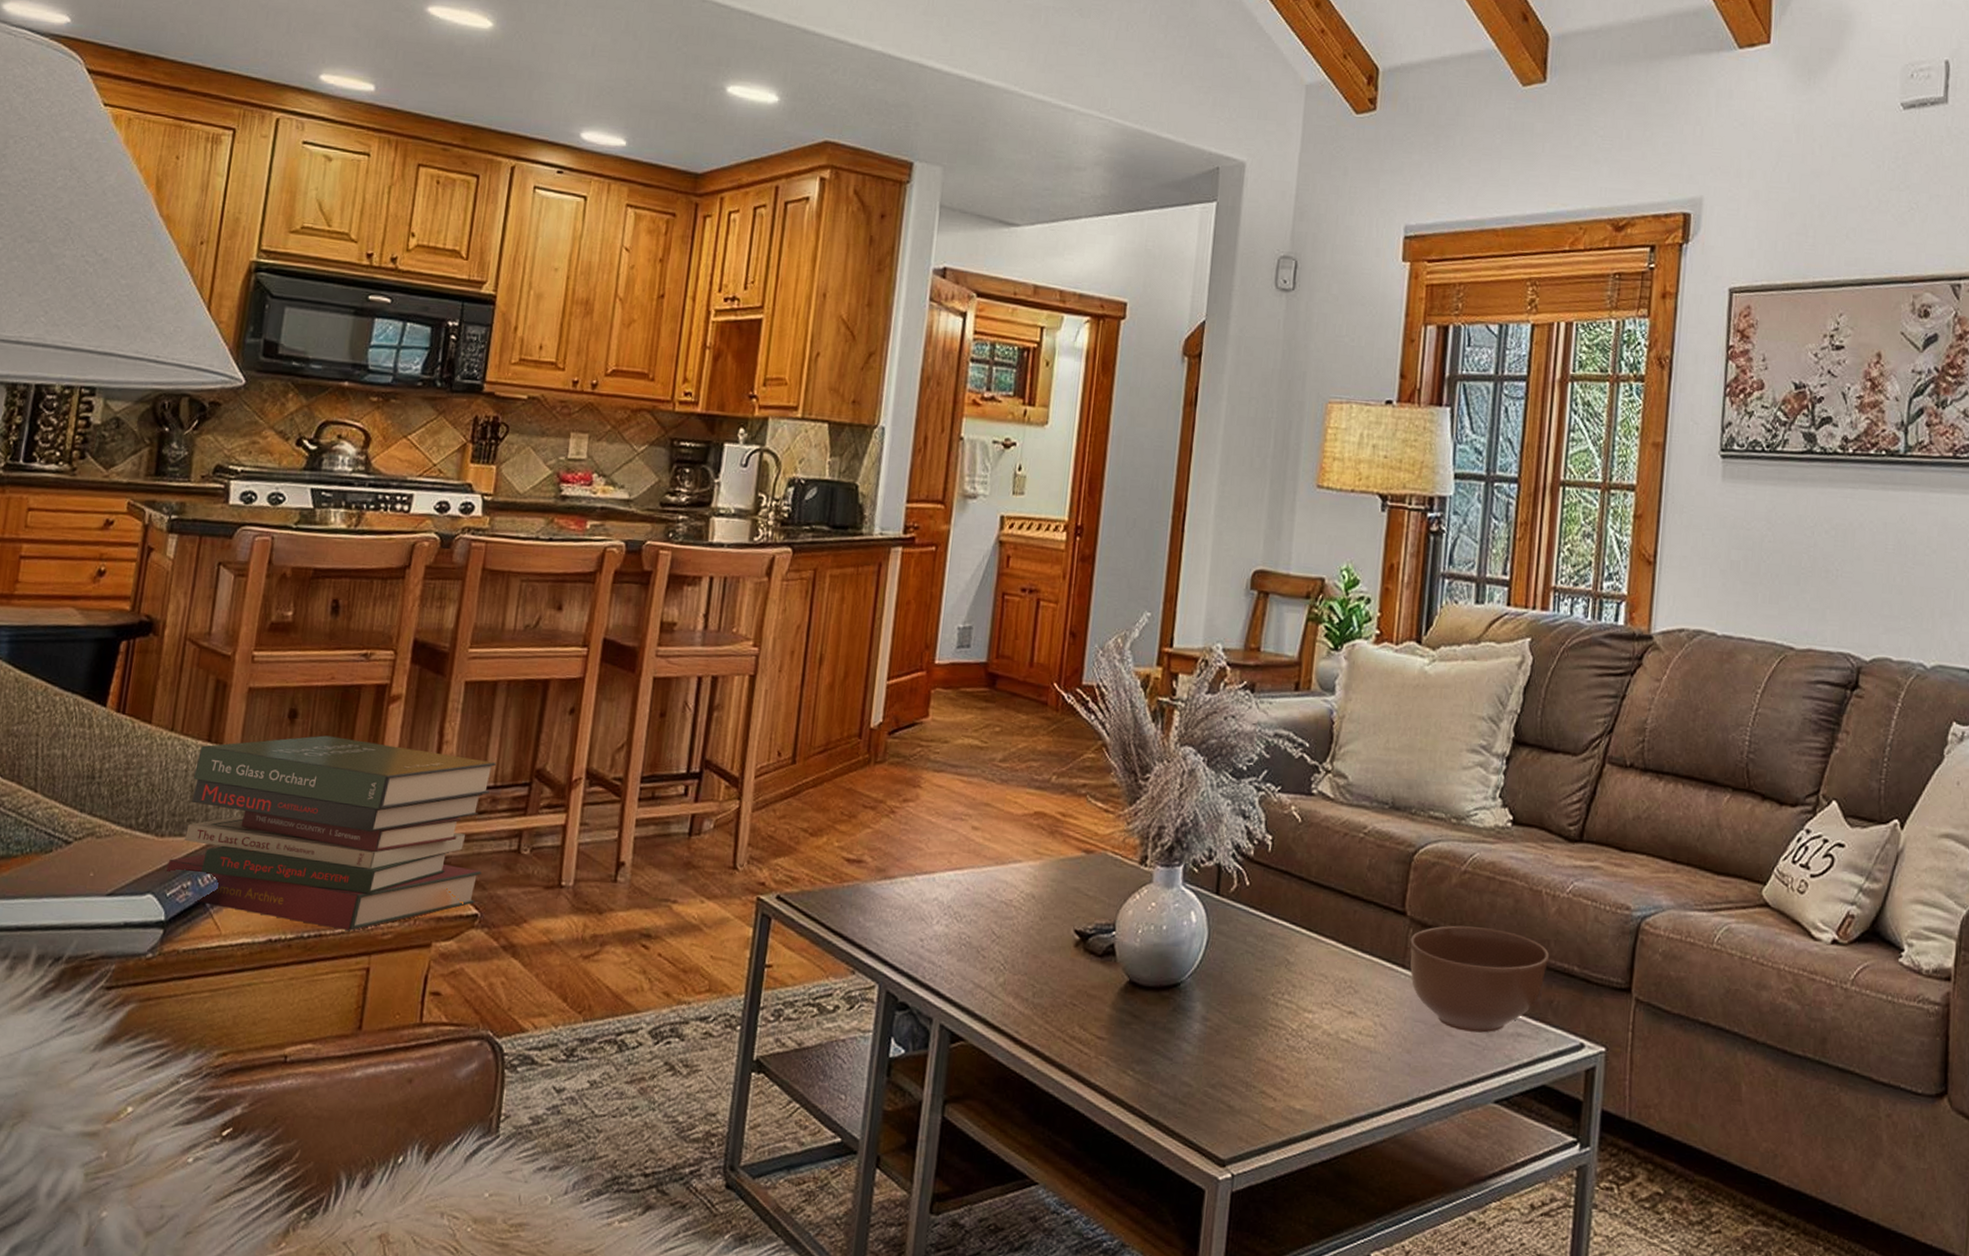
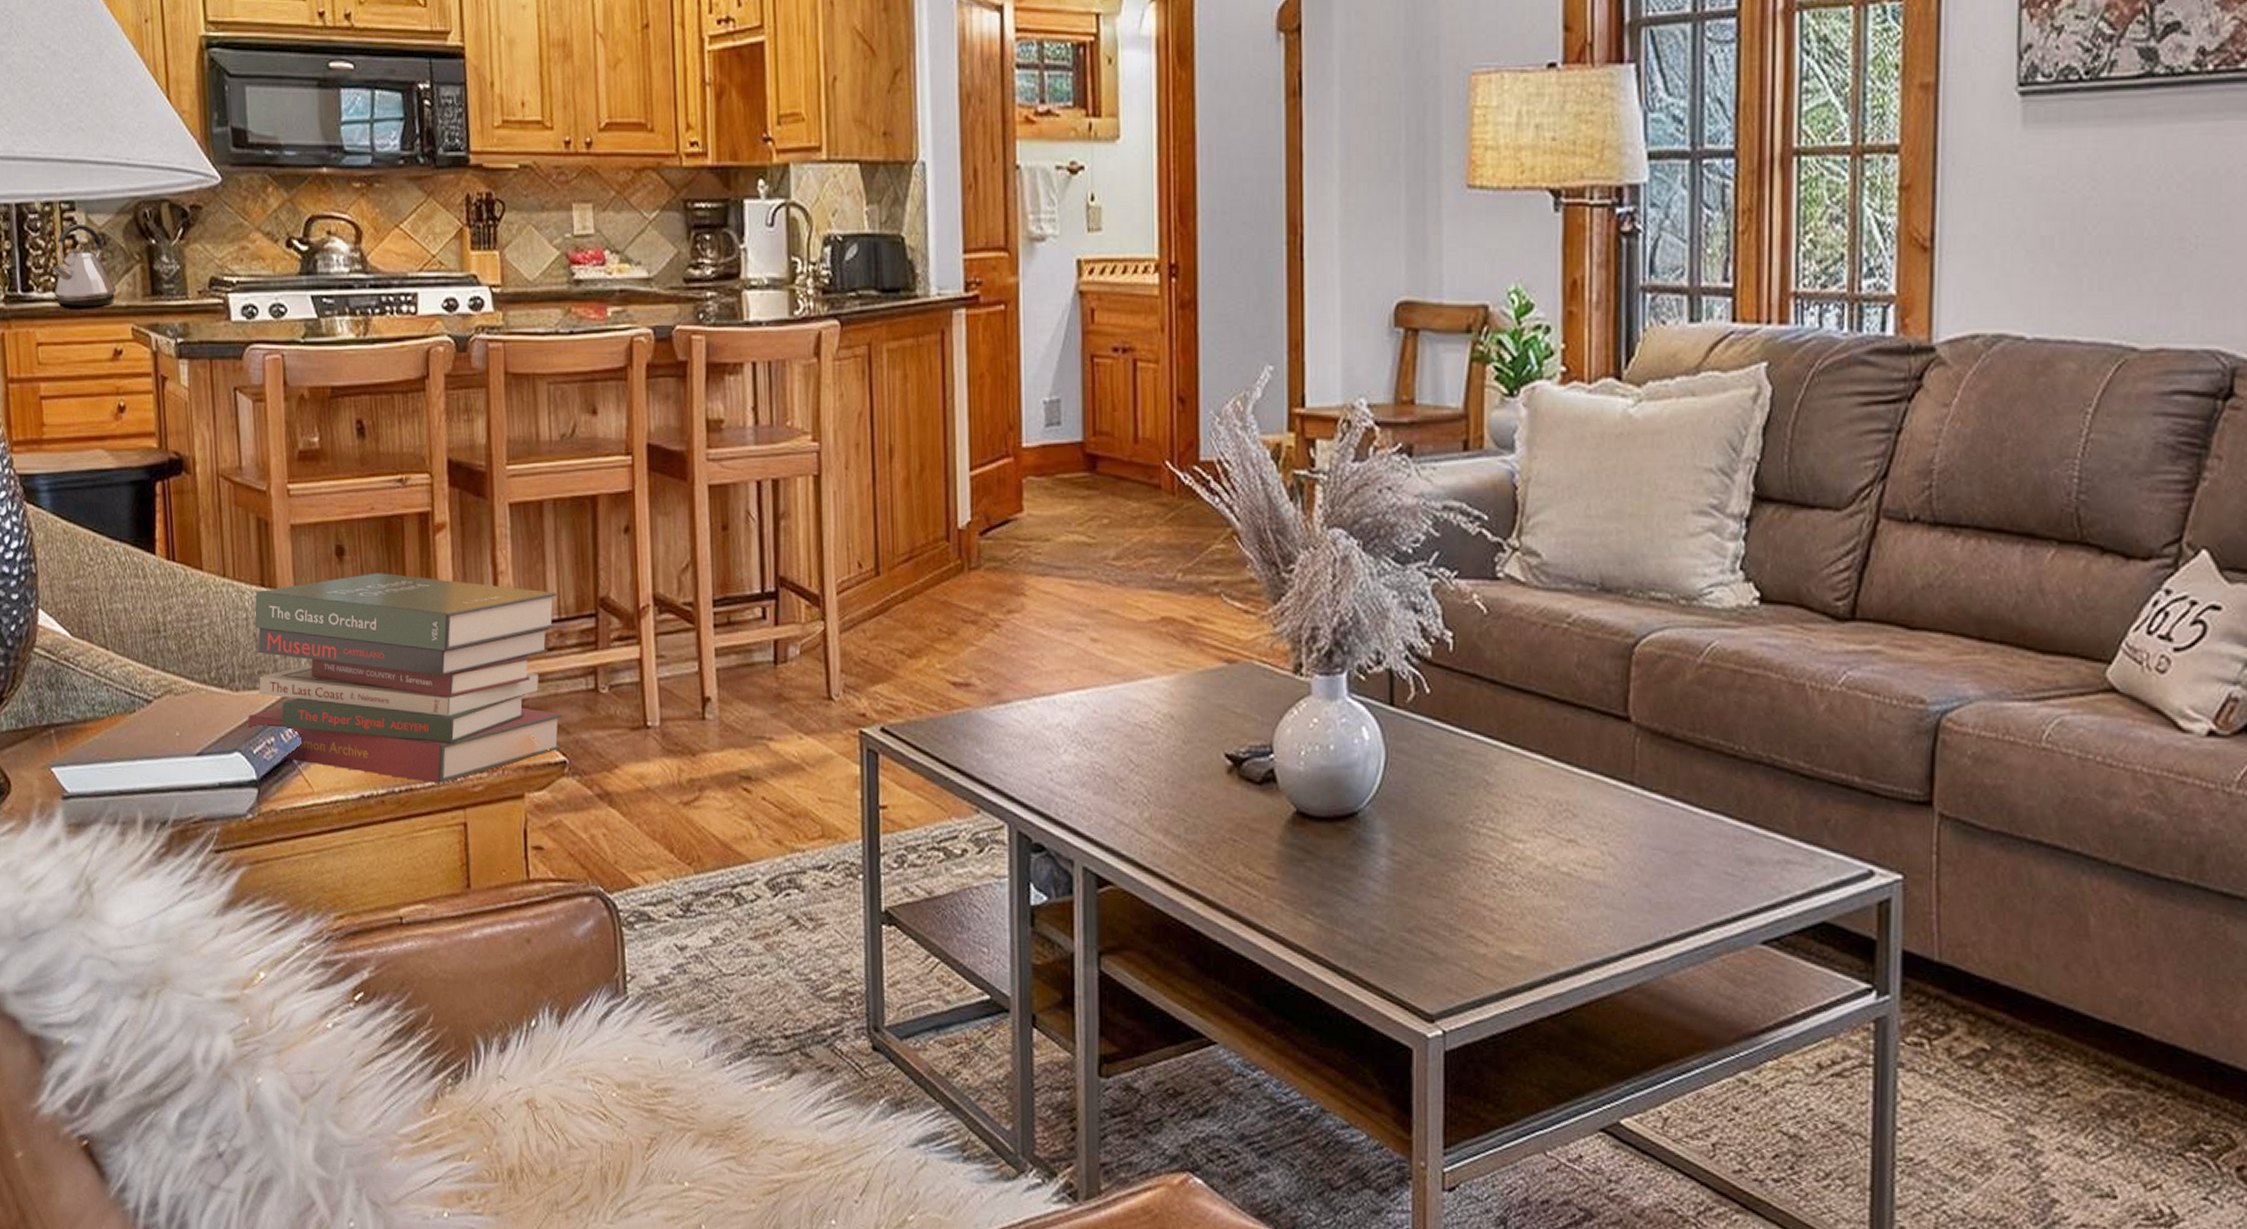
kettle: none [56,408,120,483] -> present [52,225,116,309]
bowl: present [1410,925,1550,1033] -> none [1638,731,1821,861]

